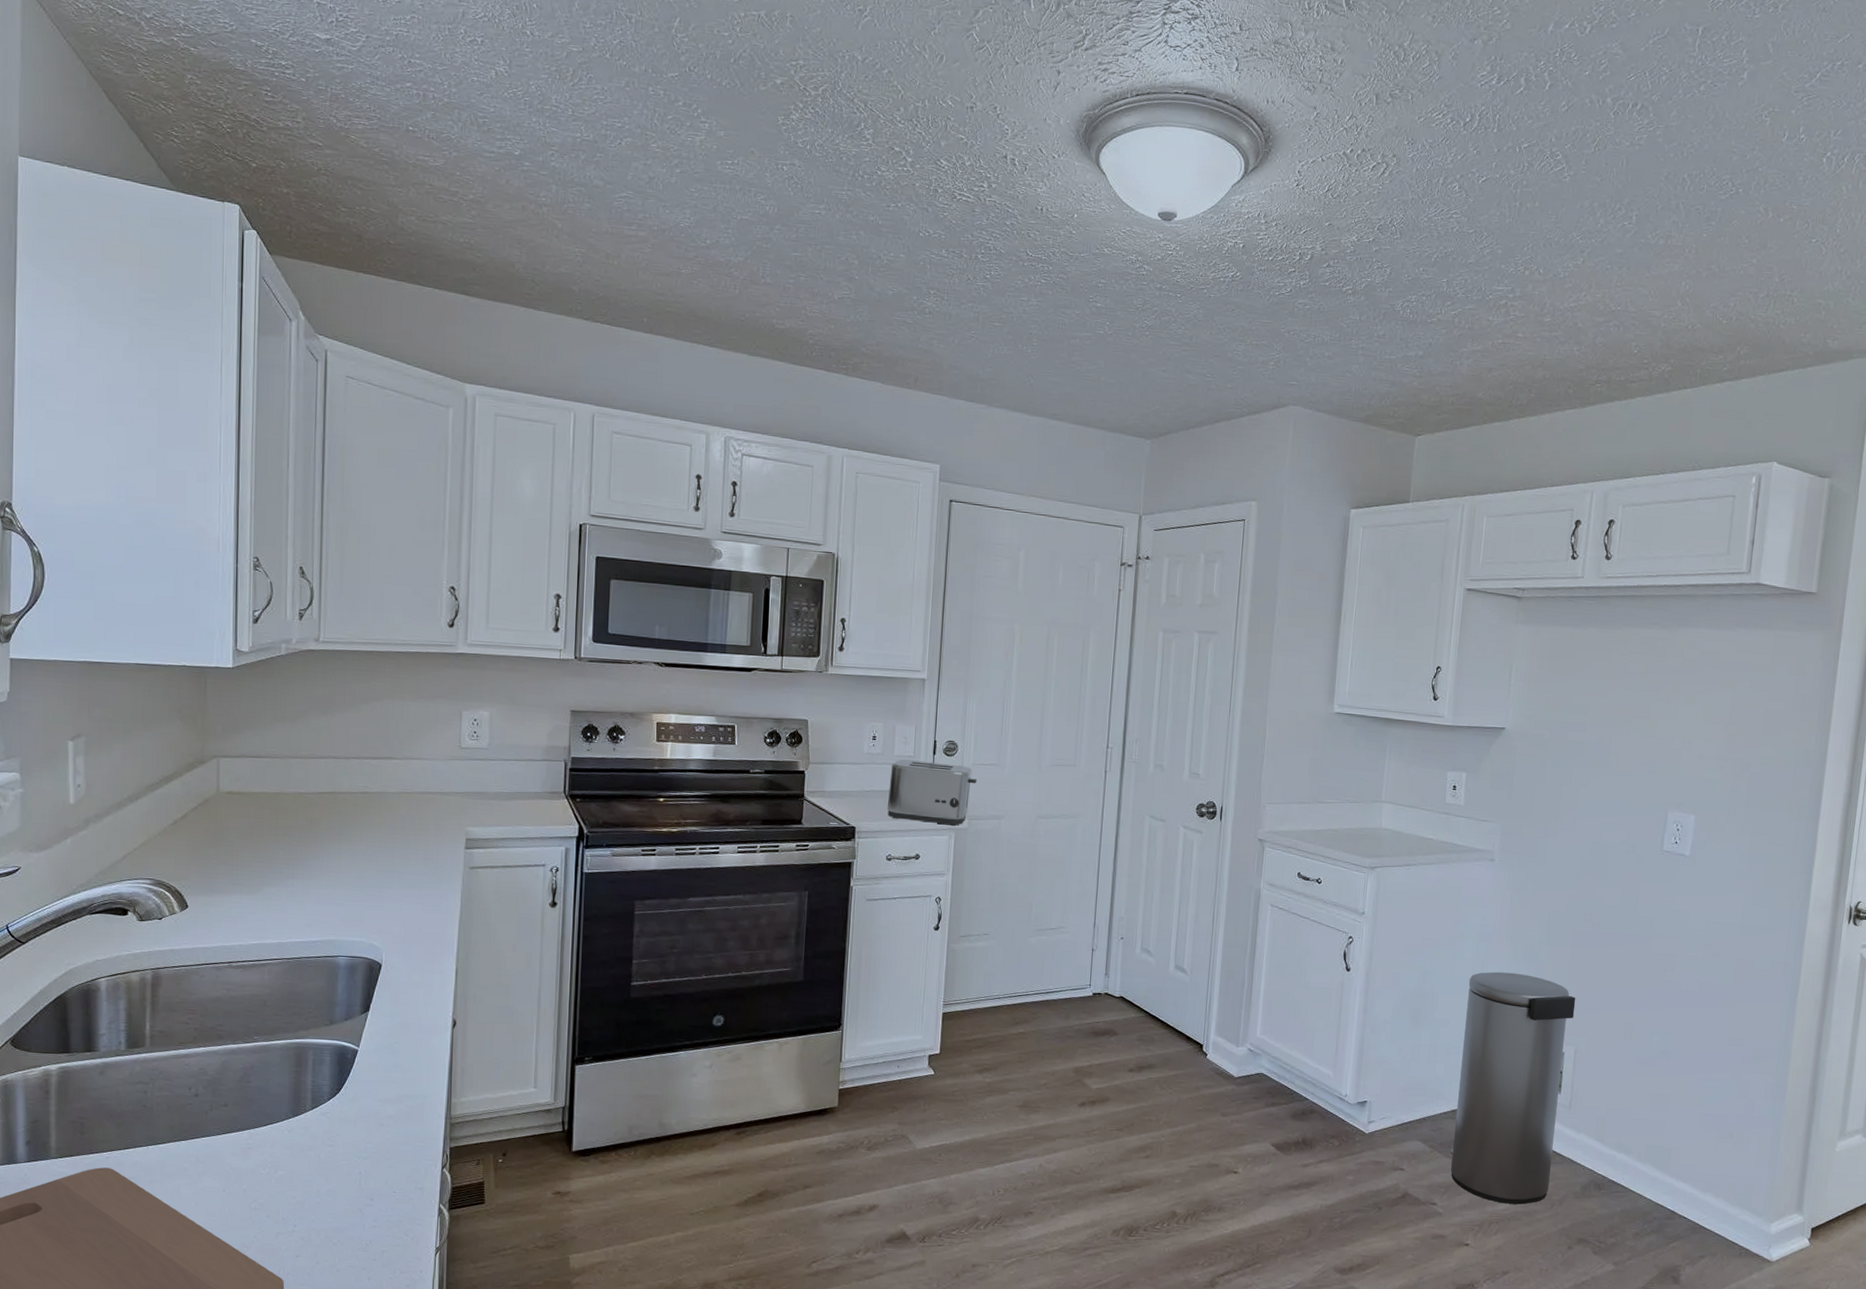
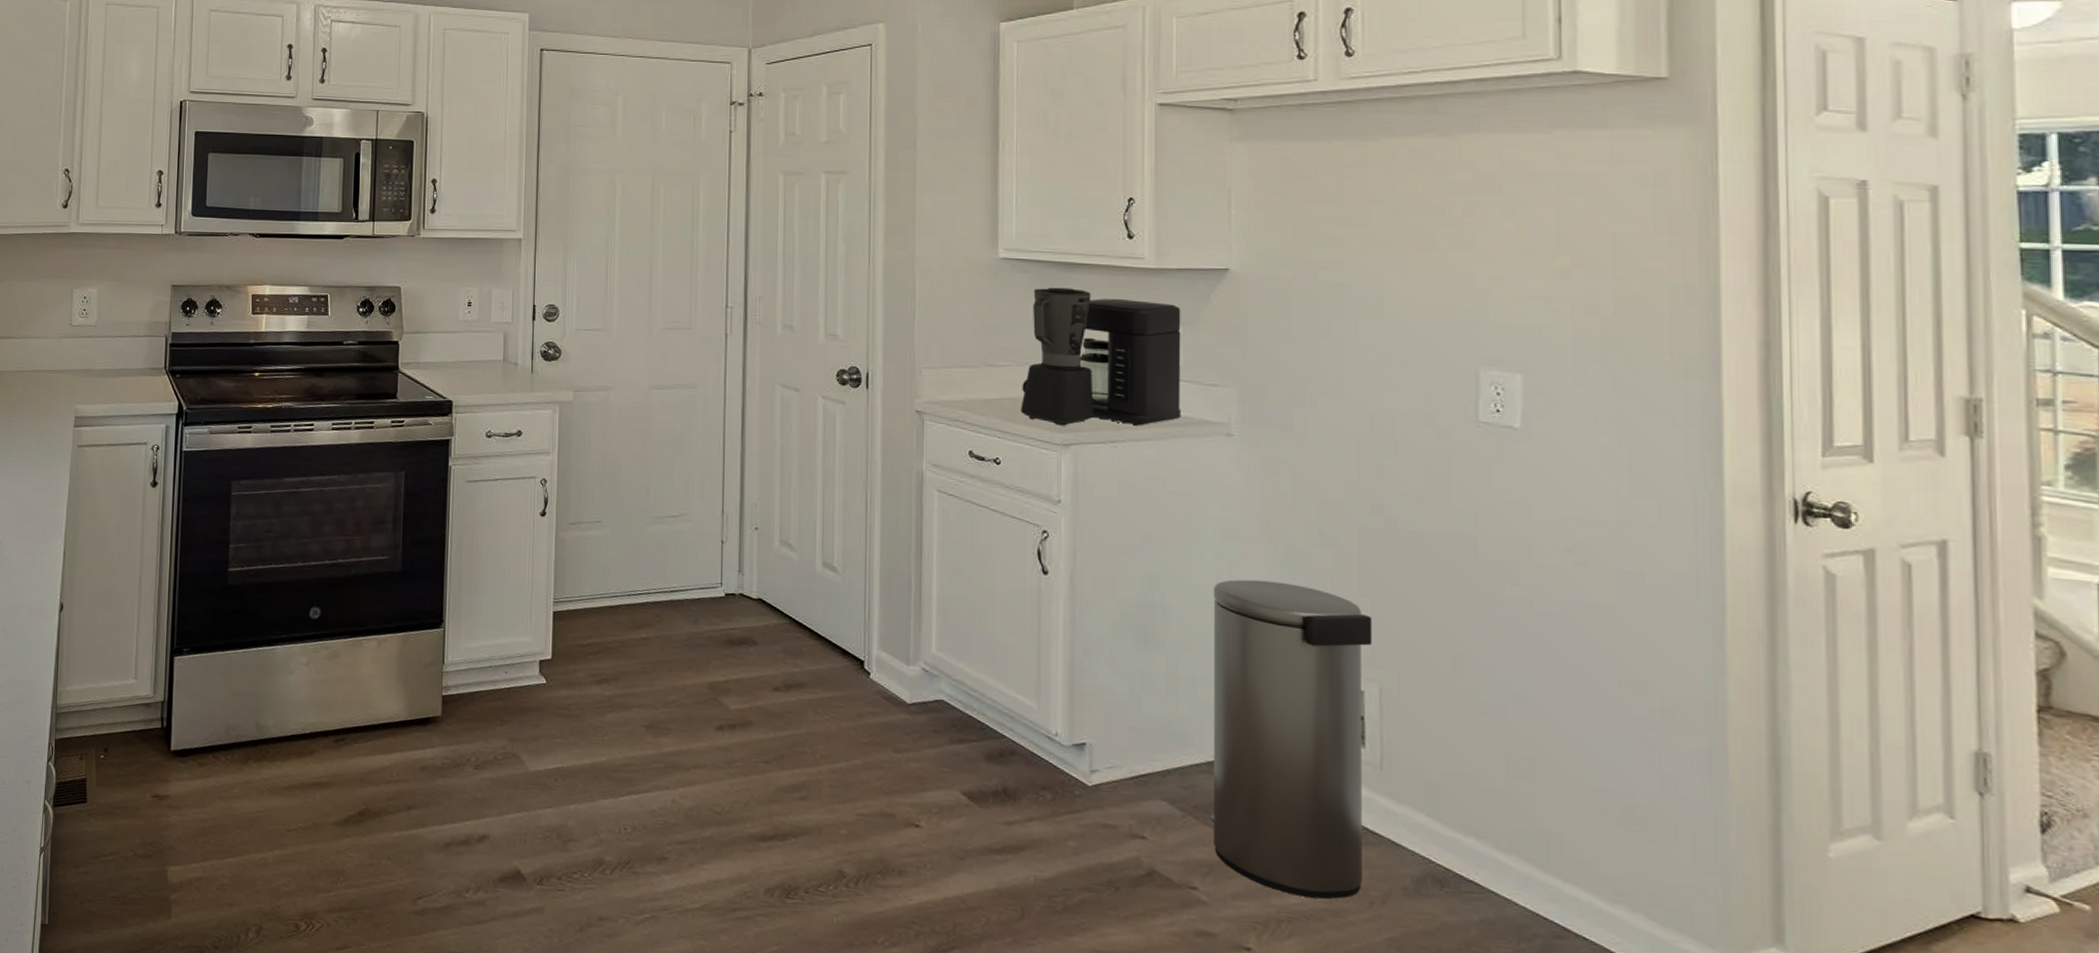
toaster: present [887,759,977,826] -> none [485,326,582,398]
blender: none [1340,738,1402,852] -> present [1020,287,1094,426]
coffee maker: none [1388,749,1467,852] -> present [1080,298,1181,425]

